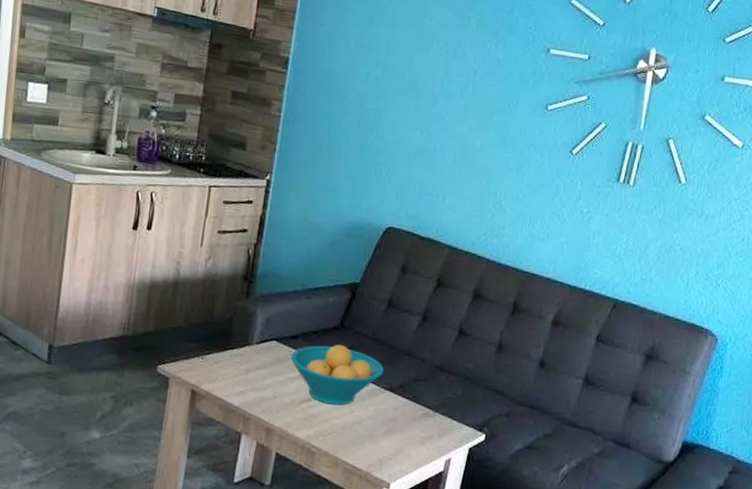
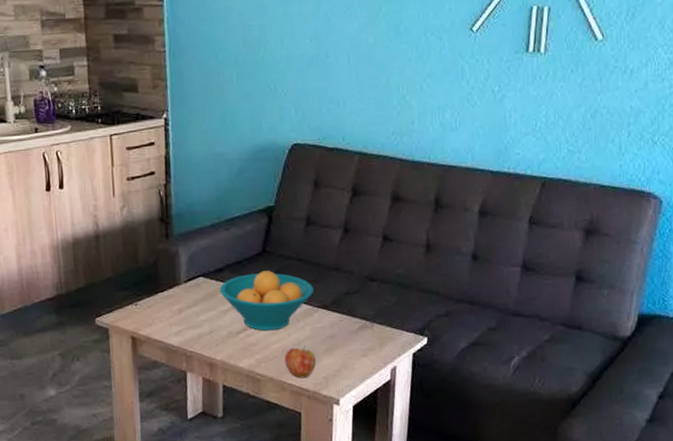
apple: none [343,424,375,458] -> present [285,345,316,379]

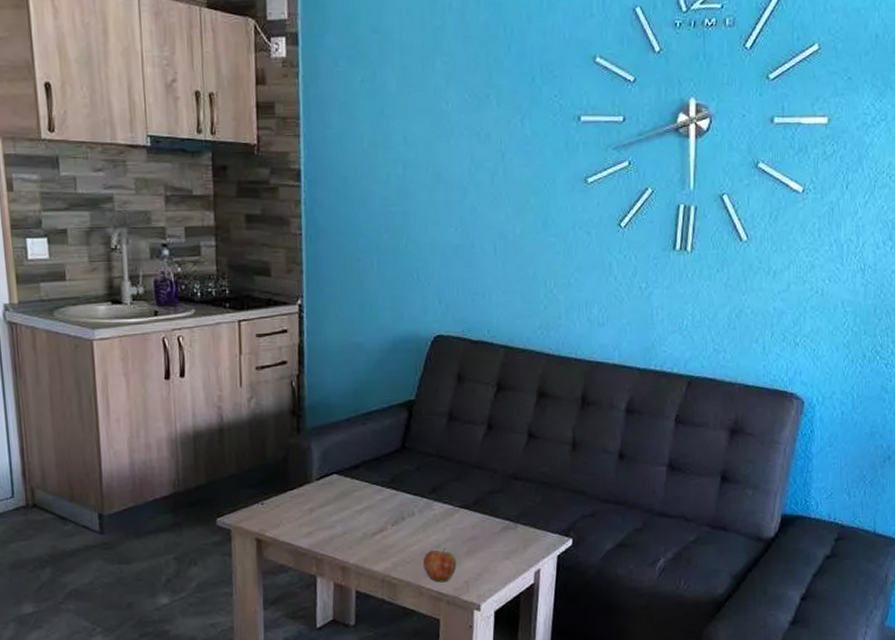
fruit bowl: present [219,271,314,331] -> none [354,468,456,532]

